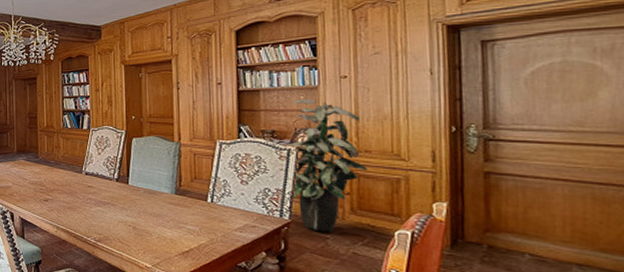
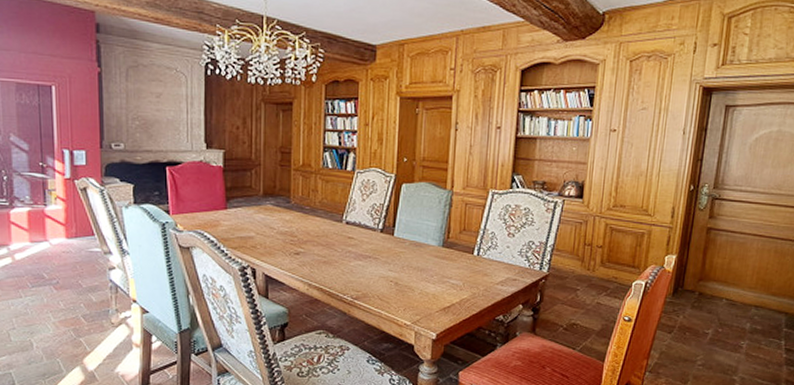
indoor plant: present [289,99,368,232] -> none [552,150,621,284]

